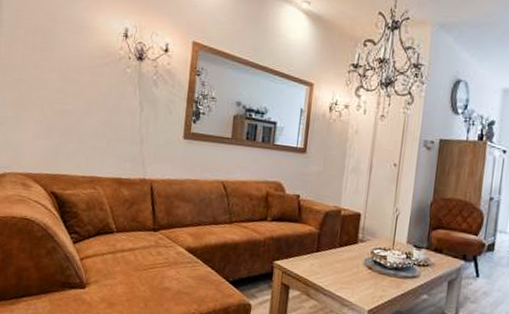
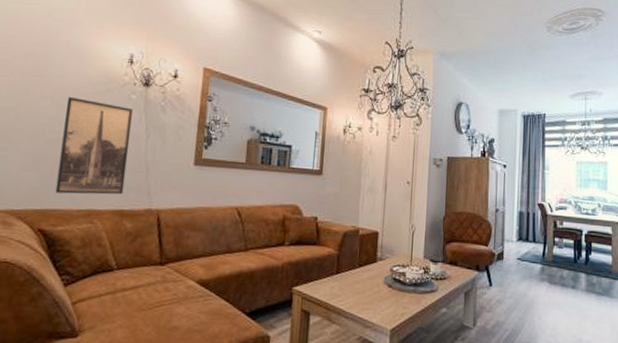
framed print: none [63,70,128,164] -> present [55,97,133,195]

